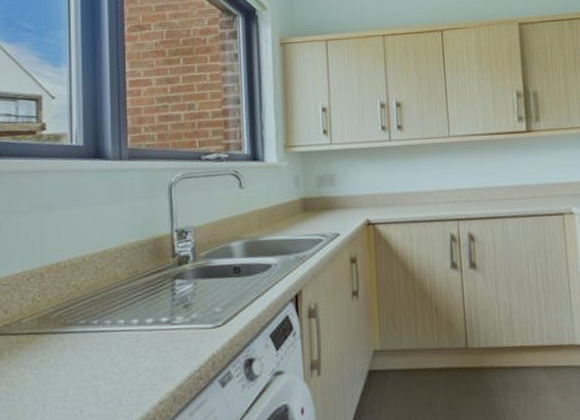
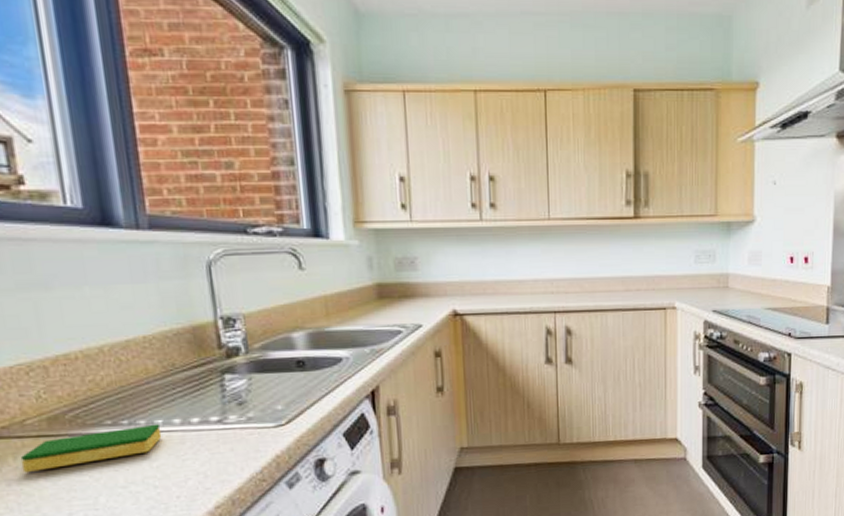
dish sponge: none [14,324,122,366] -> present [20,424,162,473]

